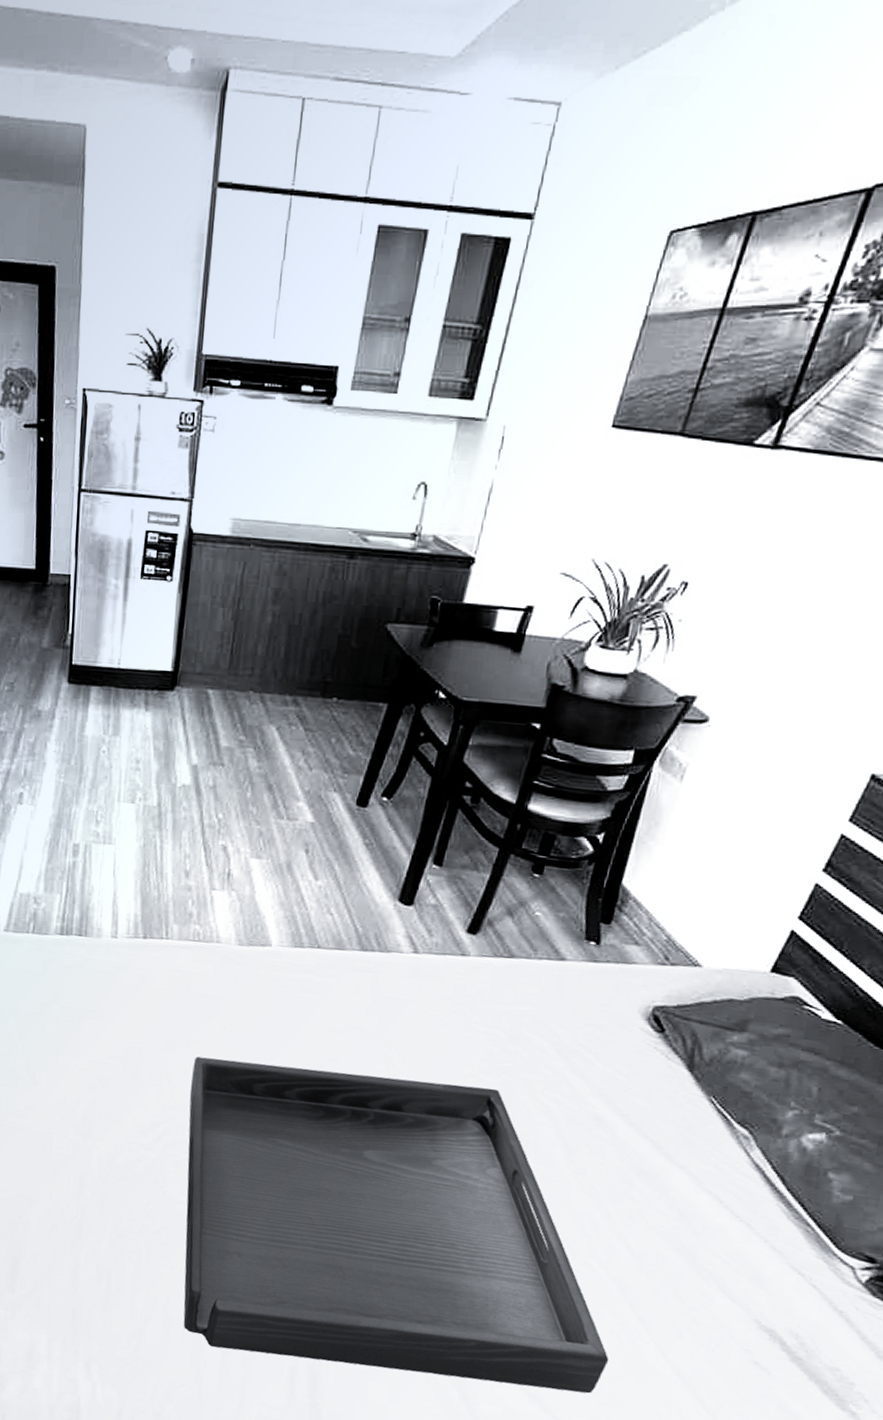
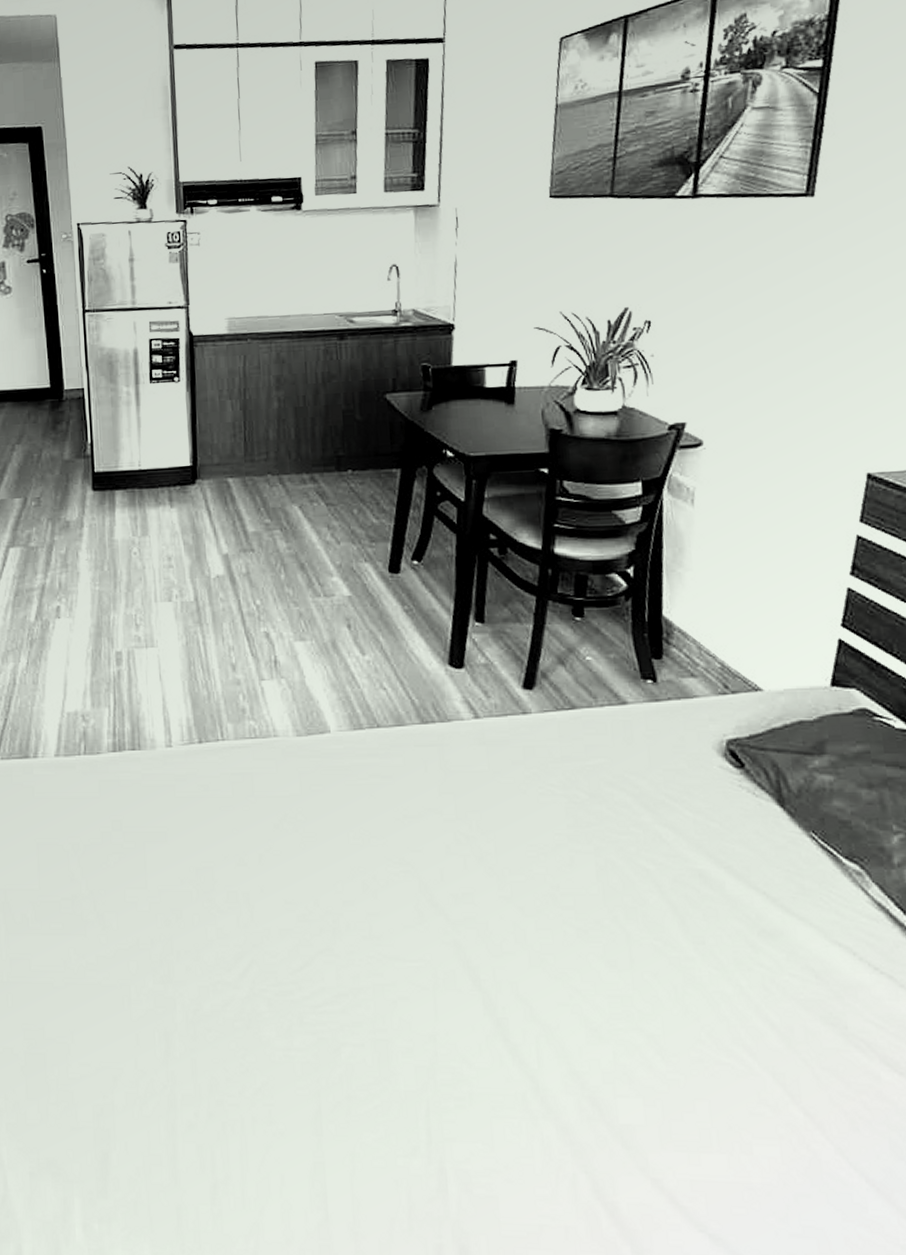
serving tray: present [183,1056,609,1394] -> none [269,857,788,1233]

